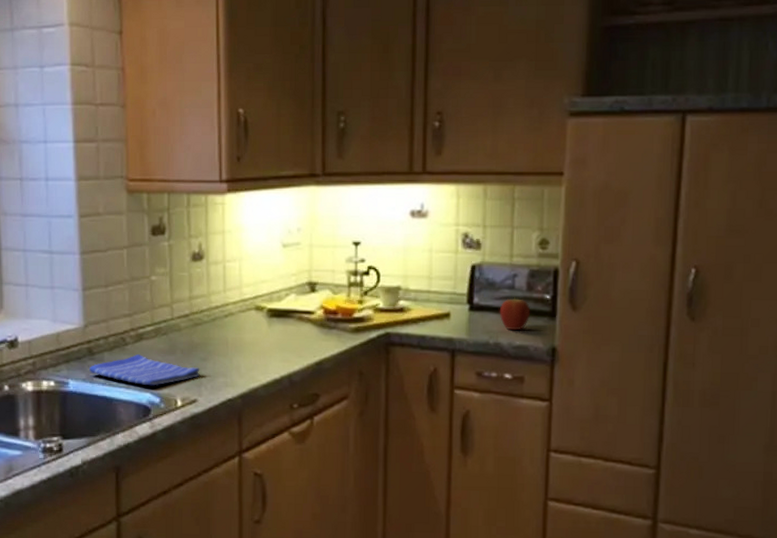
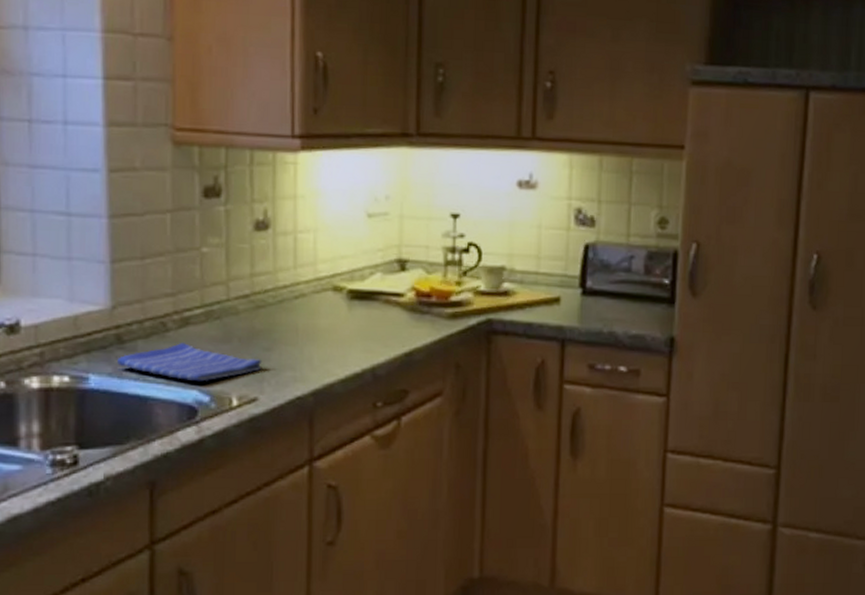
fruit: present [499,296,531,331] -> none [614,280,648,318]

